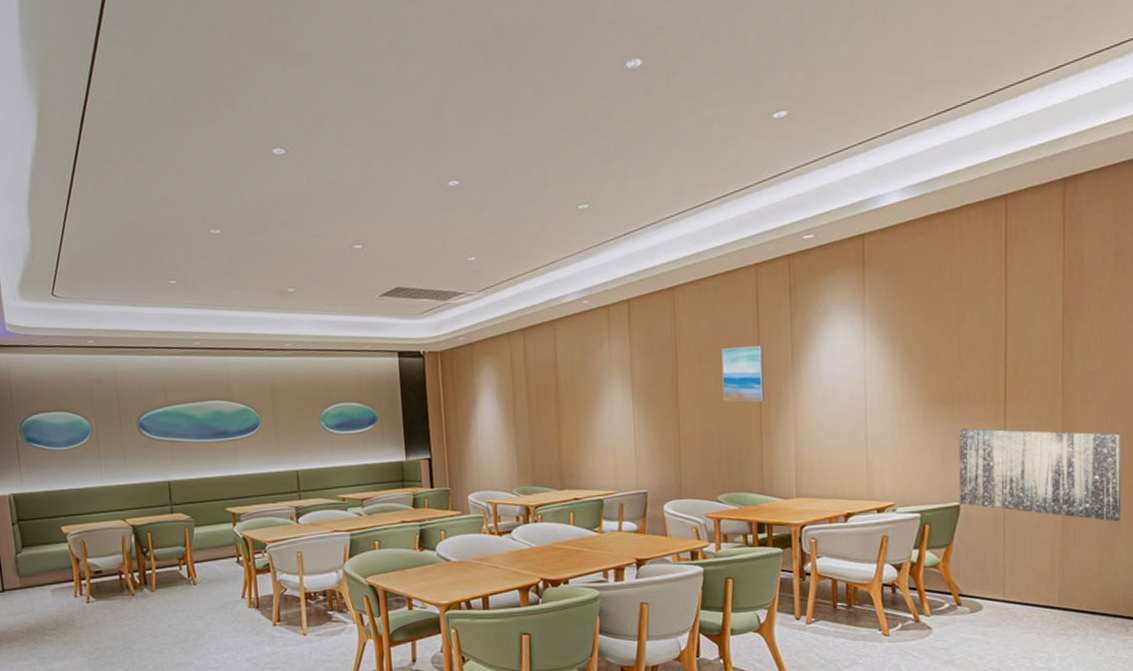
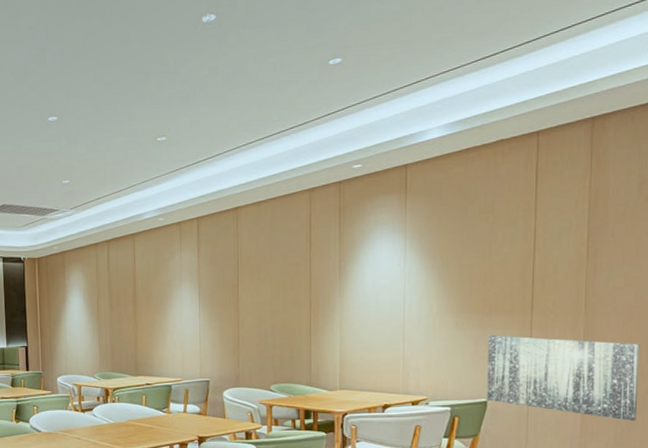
wall art: present [721,346,765,402] -> none [277,259,315,307]

